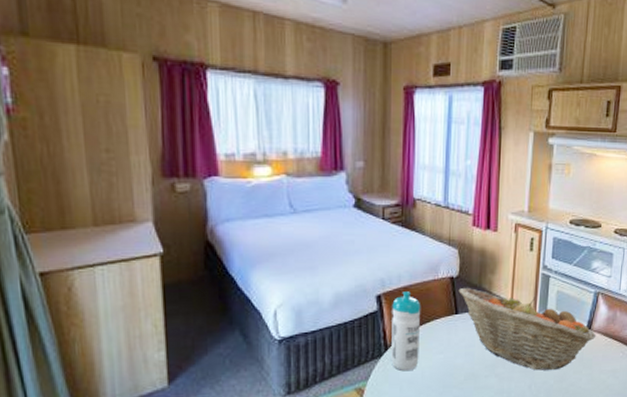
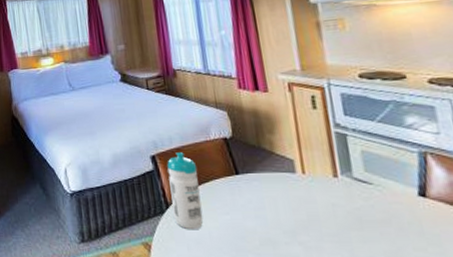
fruit basket: present [458,287,596,371] -> none [235,147,438,243]

